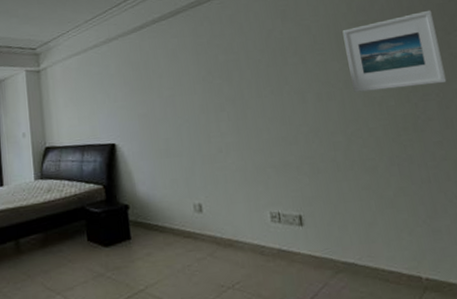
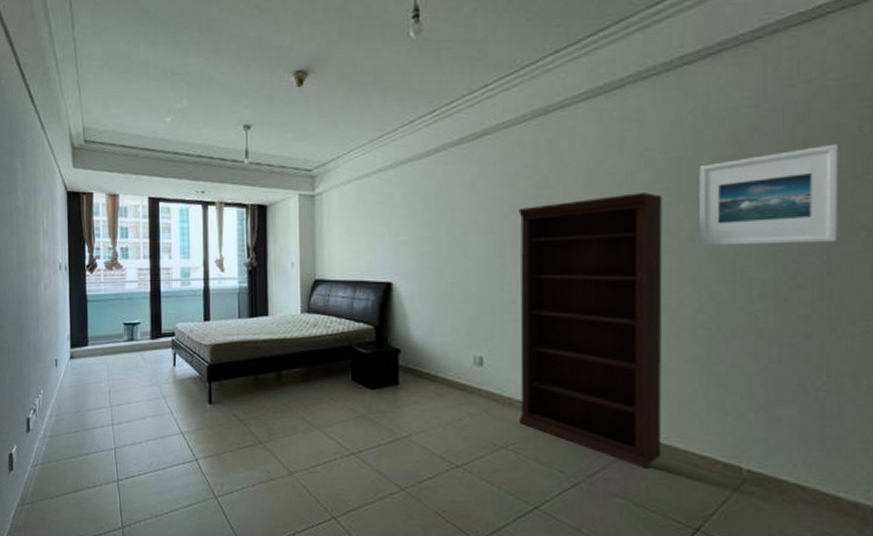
bookshelf: none [214,53,358,290] -> present [519,192,663,468]

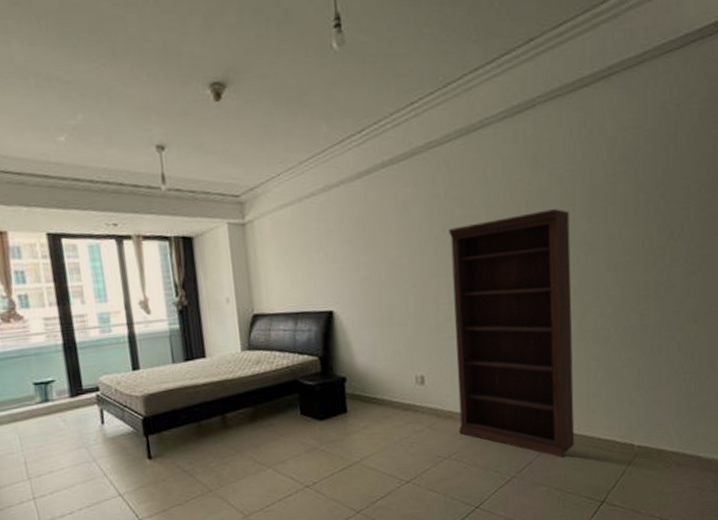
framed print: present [700,144,839,246] -> none [598,161,700,256]

